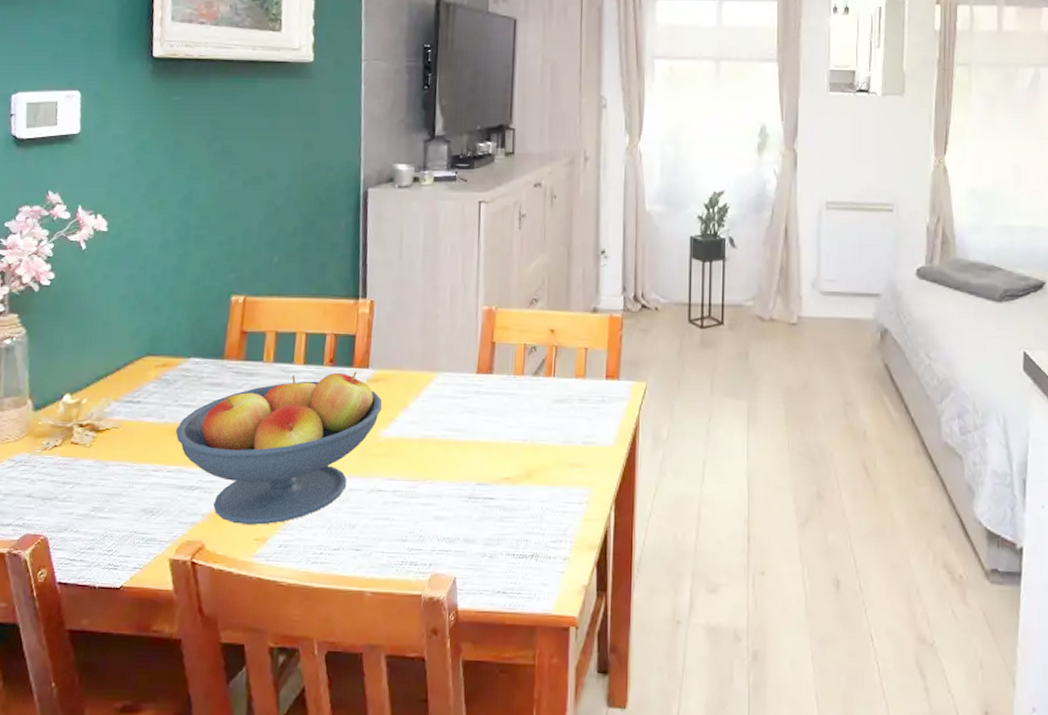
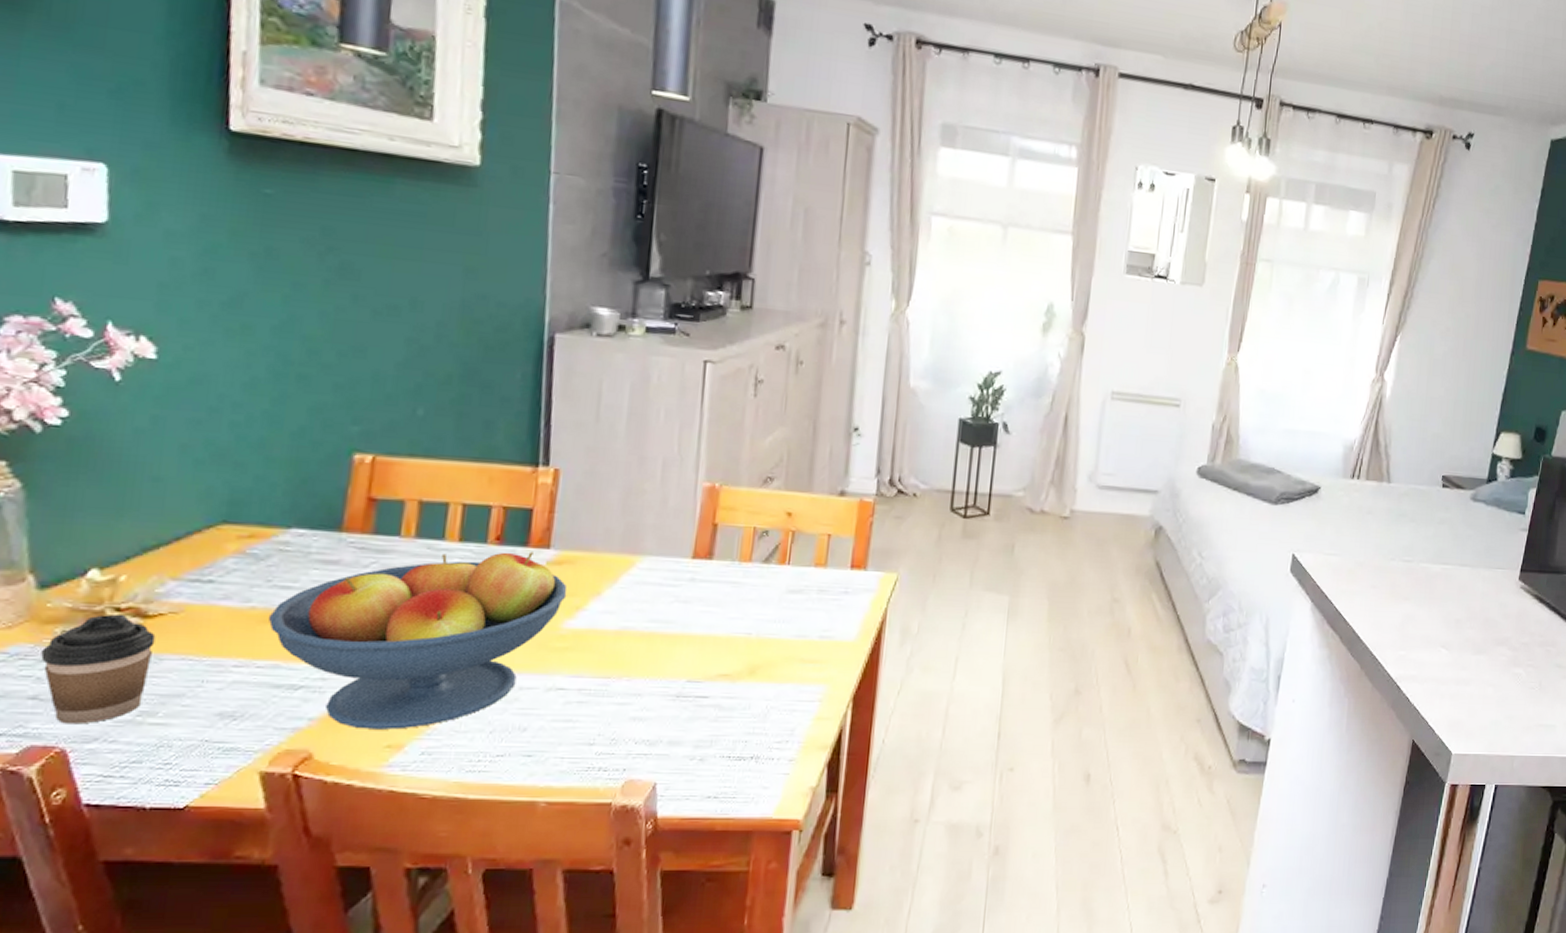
coffee cup: none [34,429,104,517] -> present [41,613,156,724]

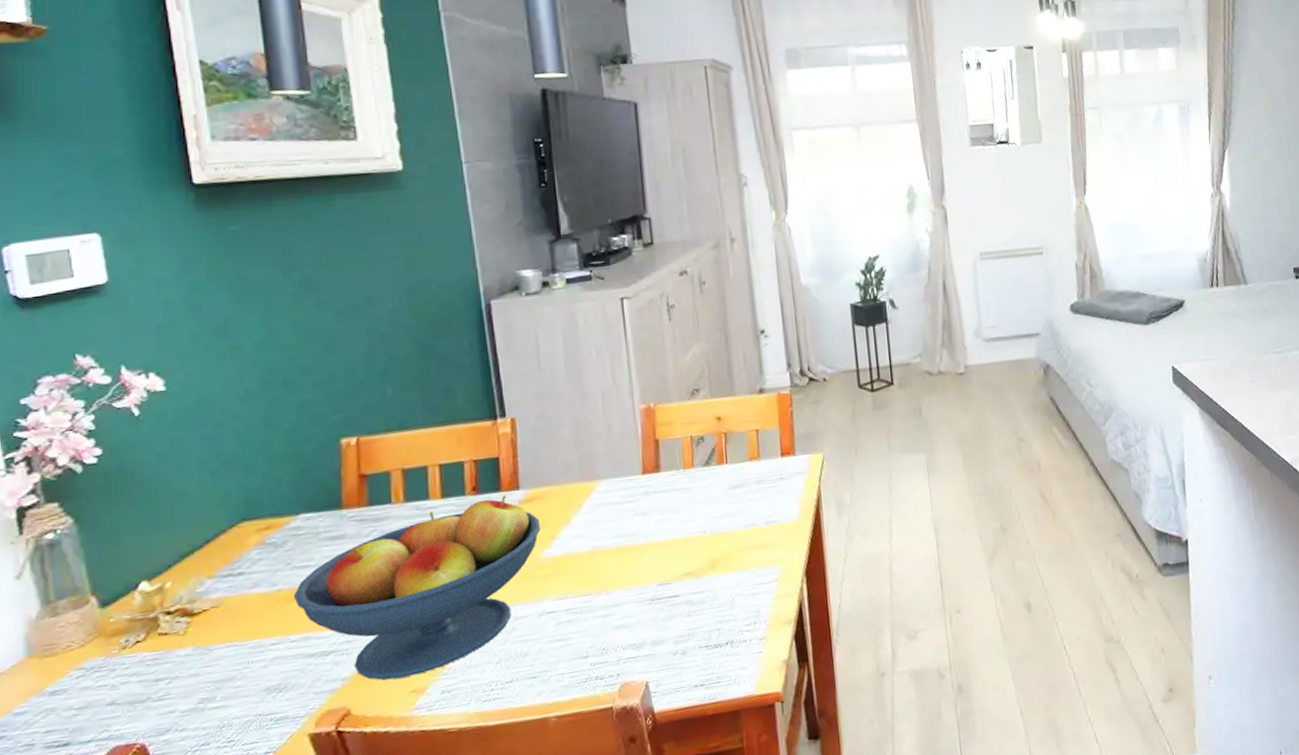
coffee cup: present [41,613,156,724] -> none [112,616,203,722]

